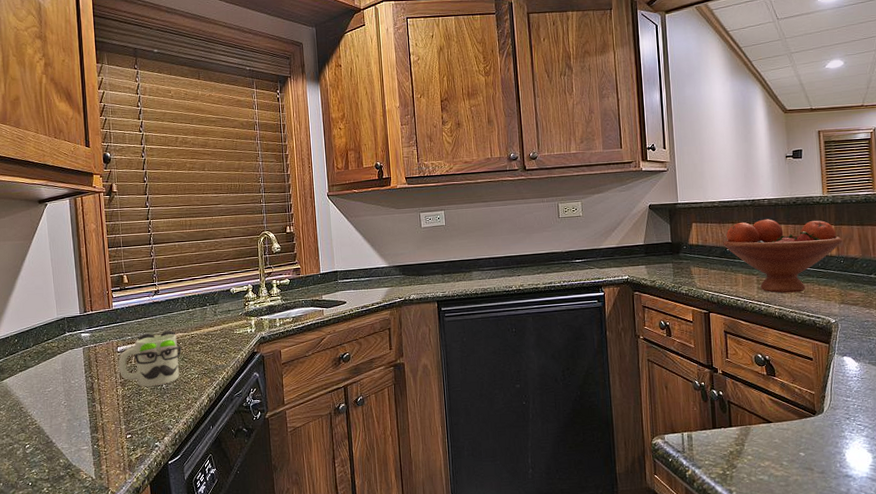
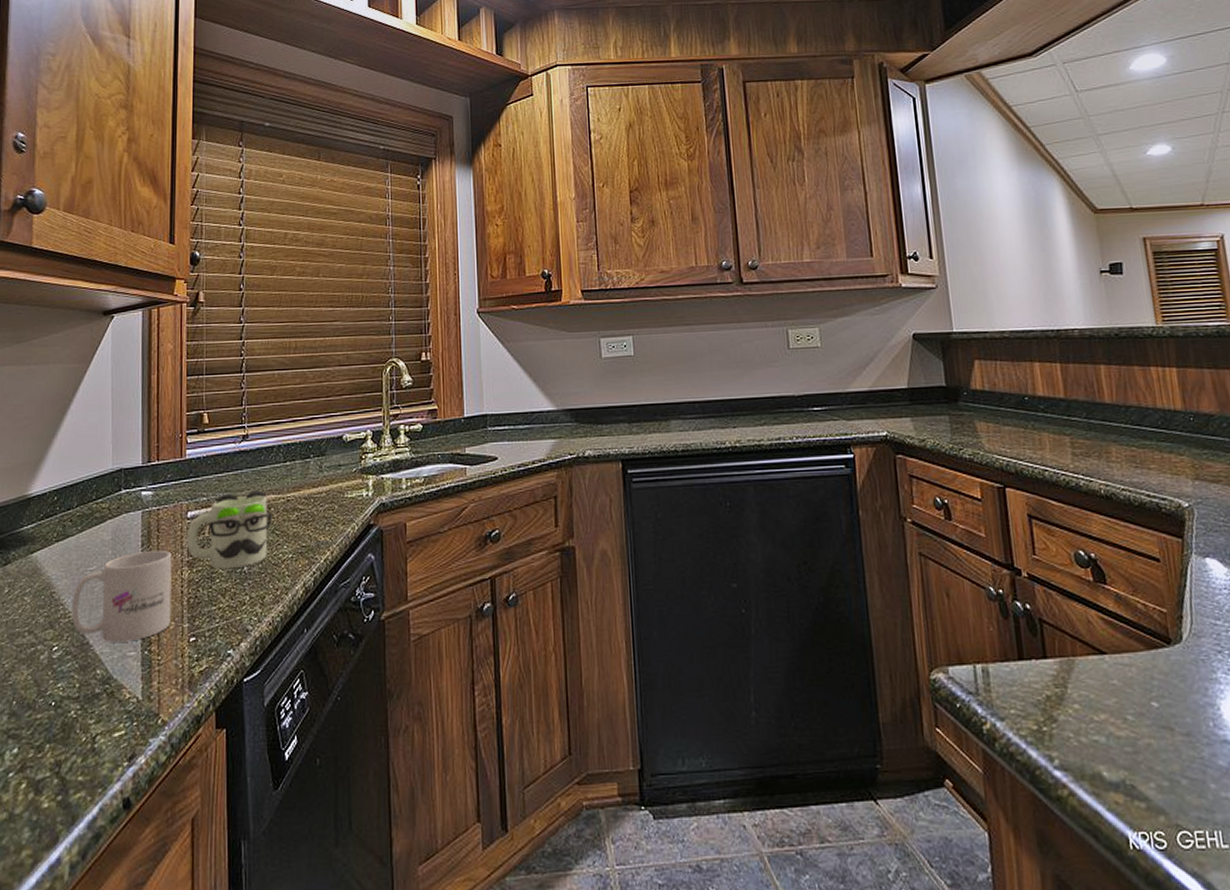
mug: none [37,375,112,441] -> present [72,550,172,643]
fruit bowl: present [723,219,842,293] -> none [1019,356,1190,463]

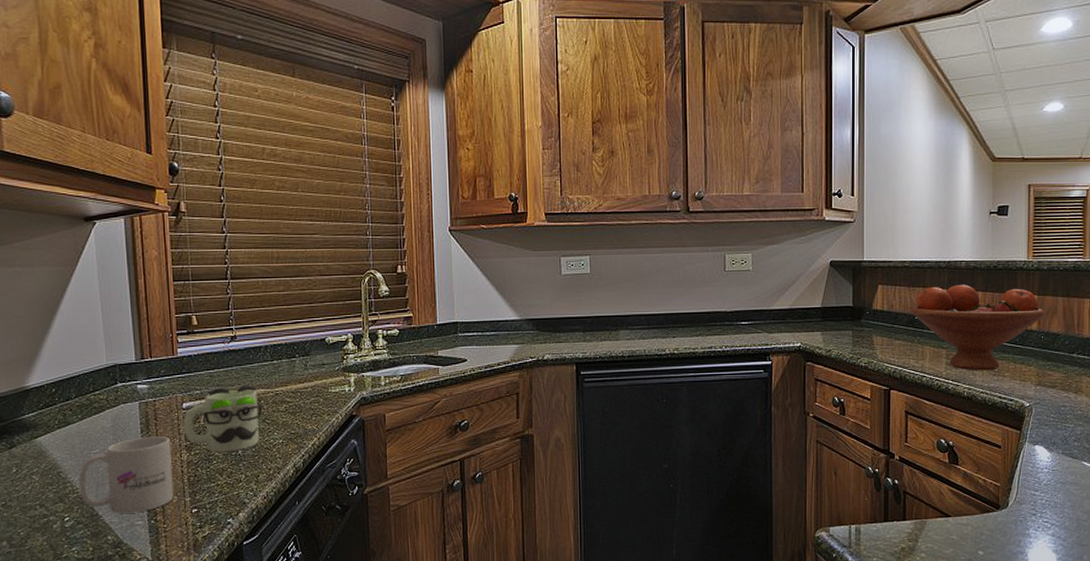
fruit bowl: none [1019,356,1190,463] -> present [911,284,1045,371]

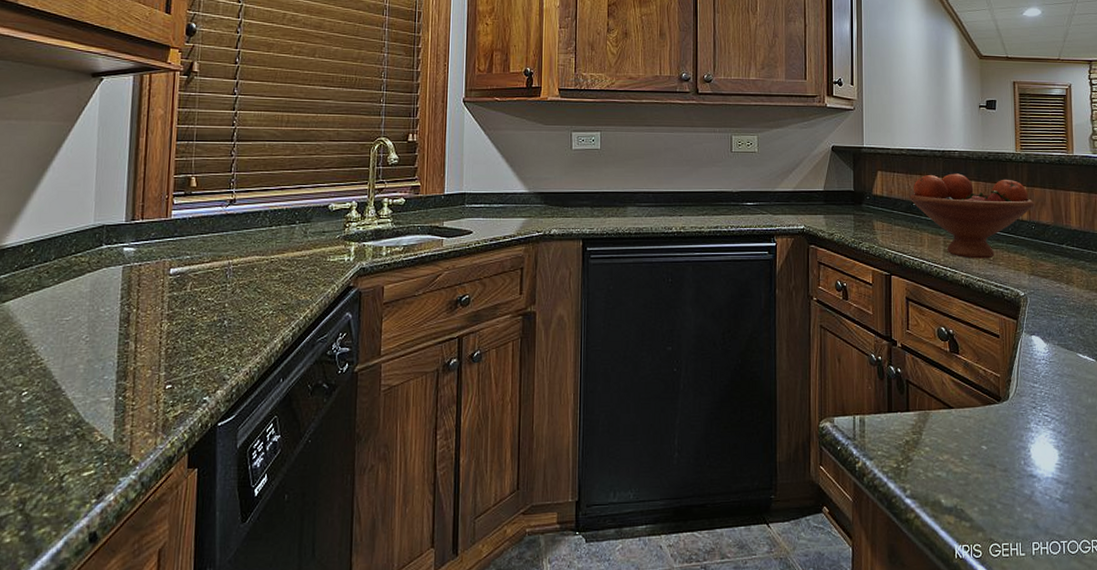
mug: present [79,436,174,514] -> none [44,303,152,388]
mug: present [183,385,263,453] -> none [167,251,256,323]

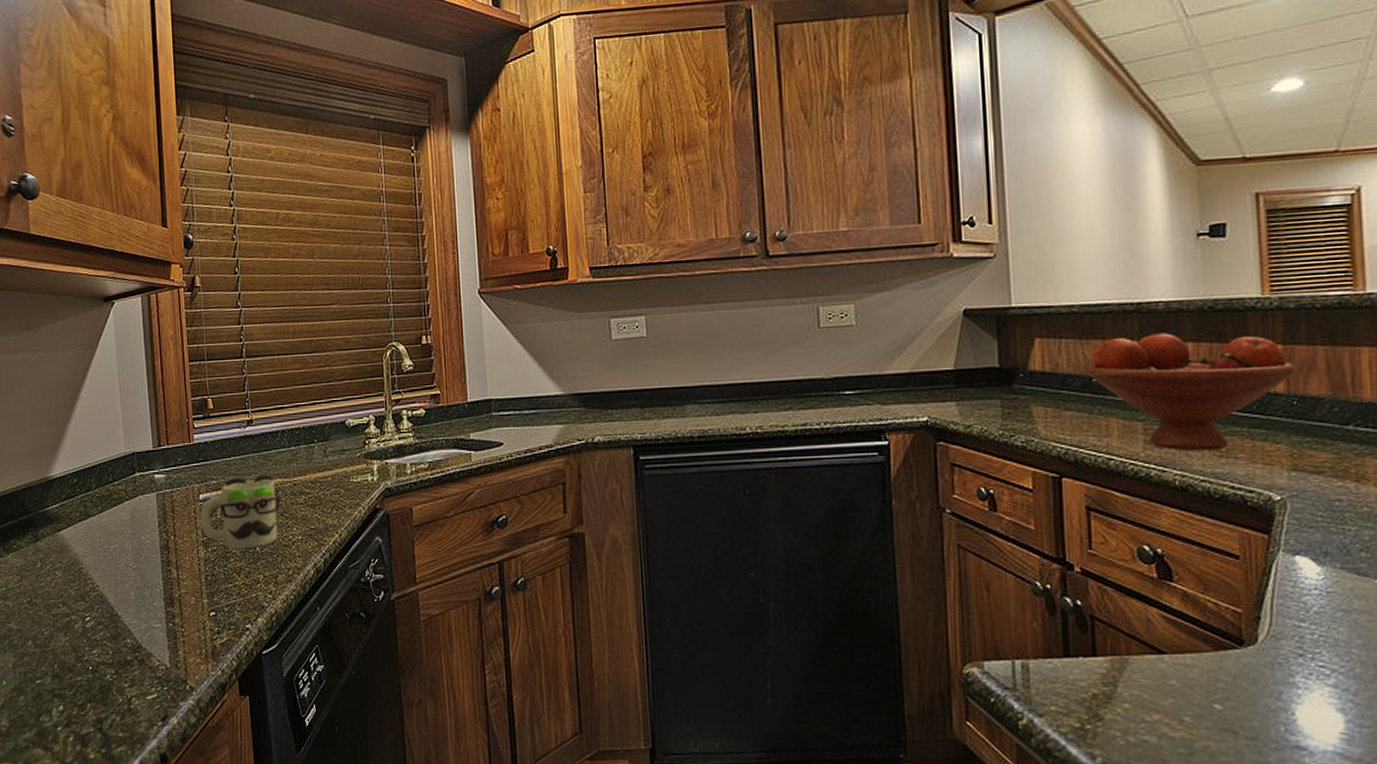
mug: none [167,251,256,323] -> present [199,474,281,549]

